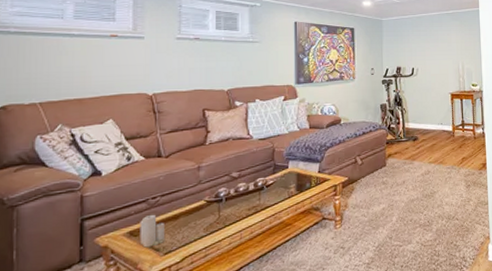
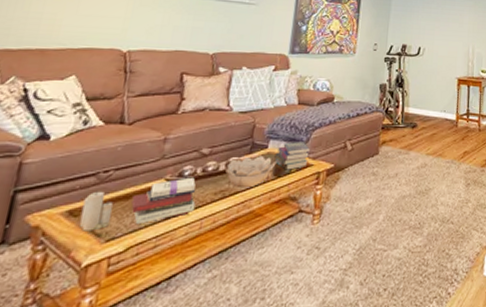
books: none [180,197,234,240] -> present [131,177,196,225]
decorative bowl: none [255,175,298,204] -> present [225,156,277,188]
books: none [295,160,325,186] -> present [274,142,310,170]

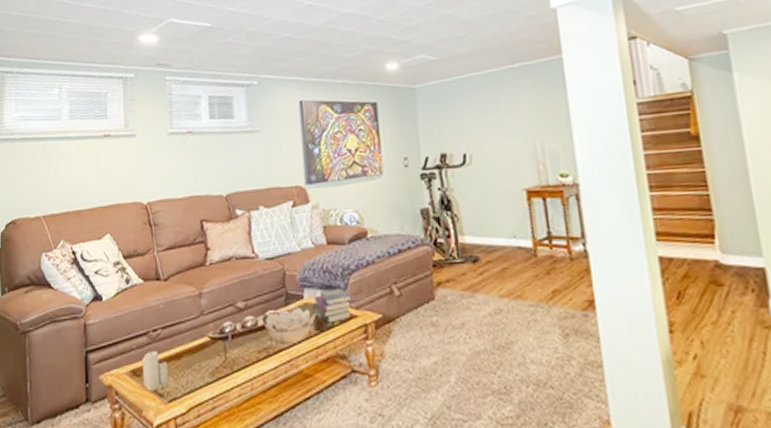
books: present [131,177,196,225] -> none [183,334,243,385]

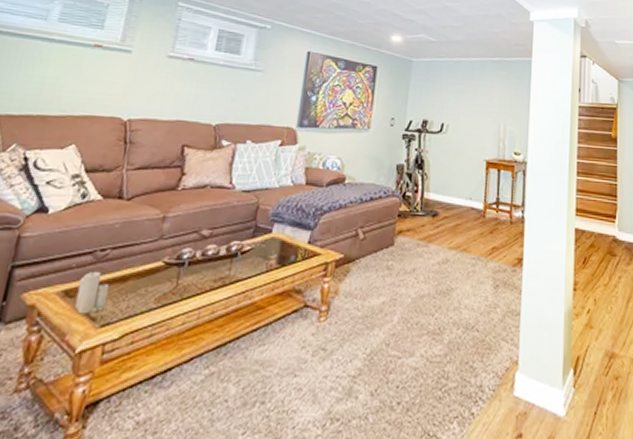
decorative bowl: present [264,308,316,346] -> none [226,241,281,277]
books: present [312,289,351,323] -> none [279,226,318,259]

